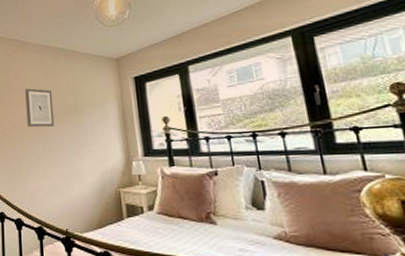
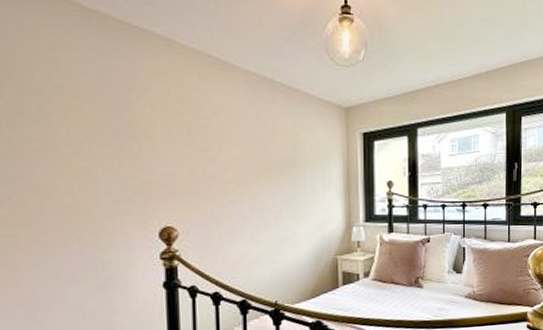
wall art: present [25,88,55,128] -> none [228,130,267,182]

